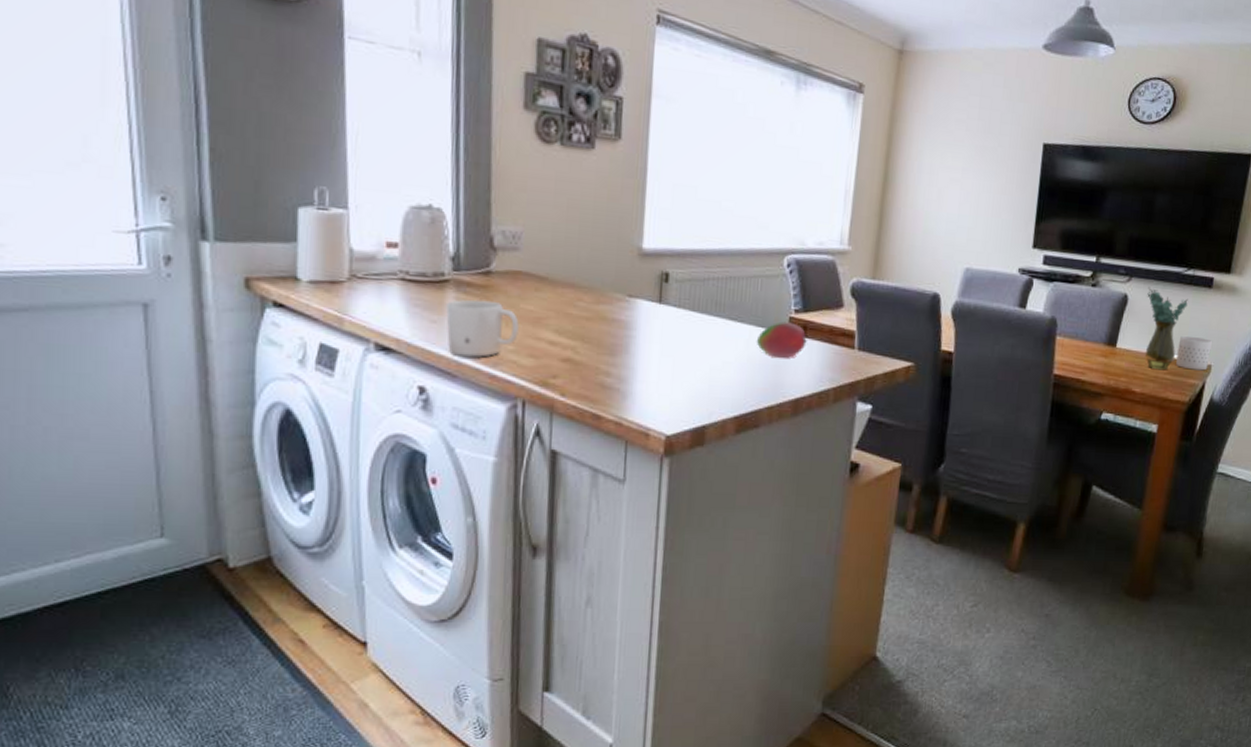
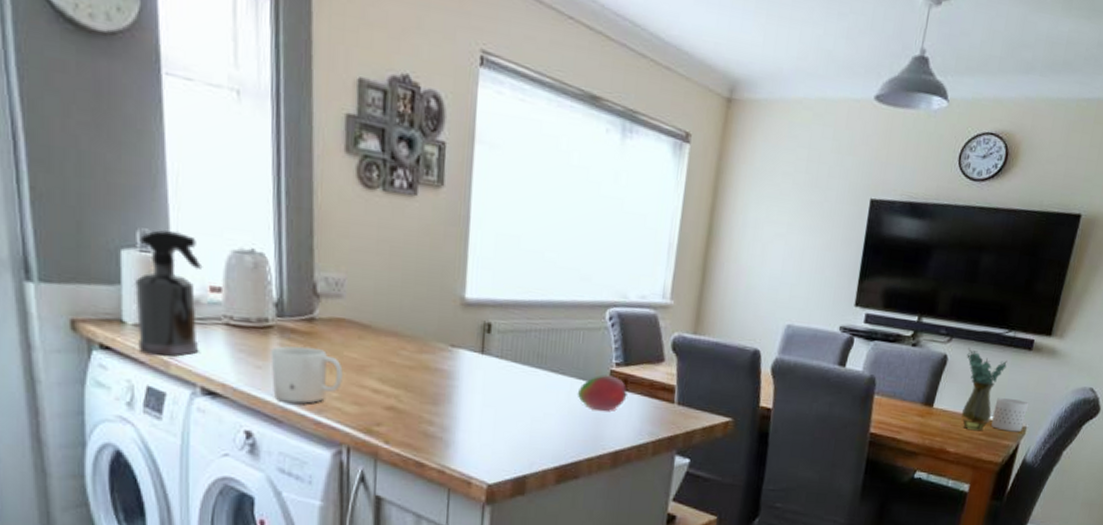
spray bottle: none [311,188,380,313] -> present [135,230,203,357]

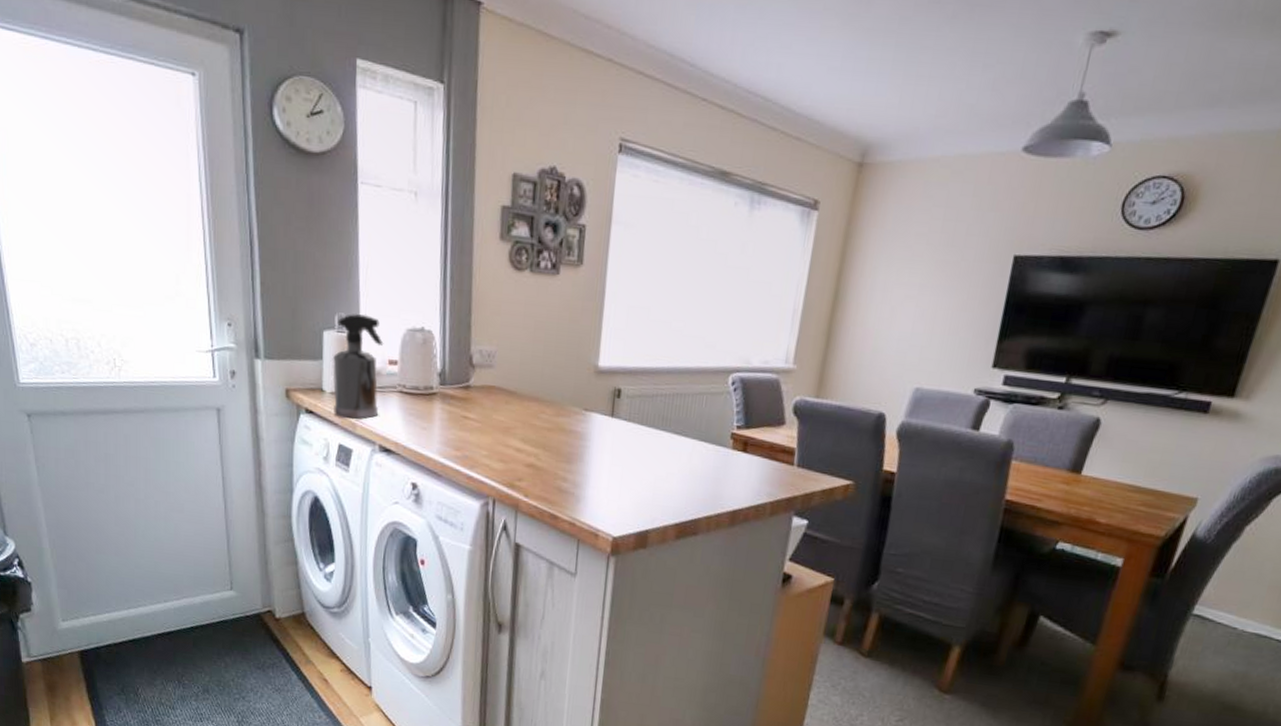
mug: present [271,346,343,405] -> none [434,410,492,461]
fruit: present [577,374,627,411] -> none [698,437,747,472]
vase: present [961,347,1008,431] -> none [1115,410,1176,502]
mug: present [991,397,1029,433] -> none [1153,464,1203,504]

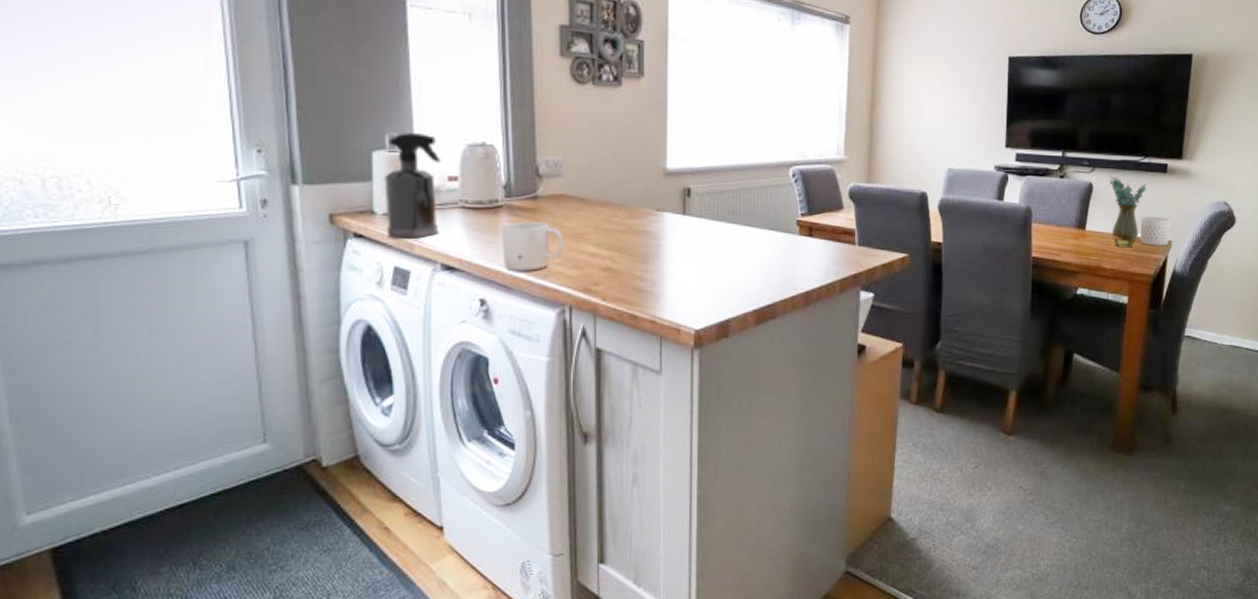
mug: none [434,410,492,461] -> present [501,221,564,272]
vase: none [1115,410,1176,502] -> present [1110,175,1146,248]
mug: none [1153,464,1203,504] -> present [1140,216,1171,246]

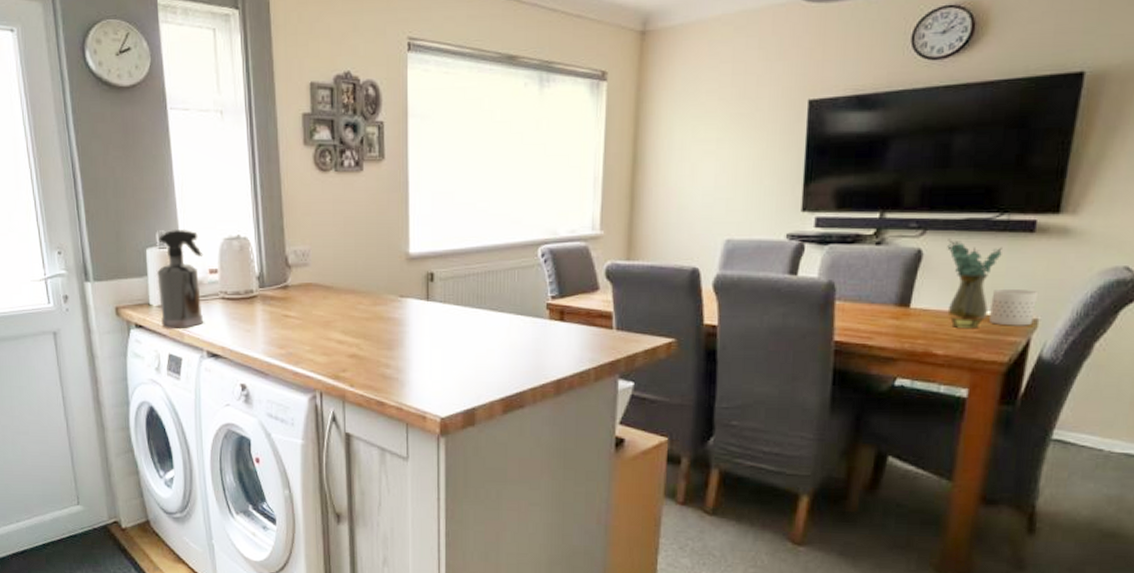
mug: present [501,221,564,272] -> none [256,310,313,359]

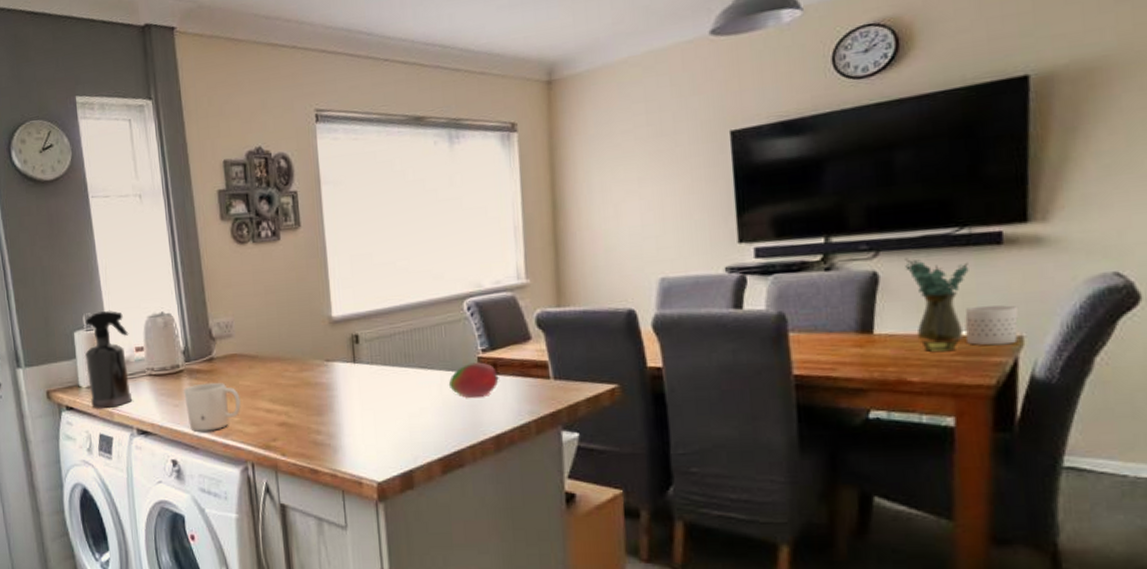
mug: none [256,310,313,359] -> present [184,382,241,433]
fruit: none [516,308,565,342] -> present [448,362,499,397]

